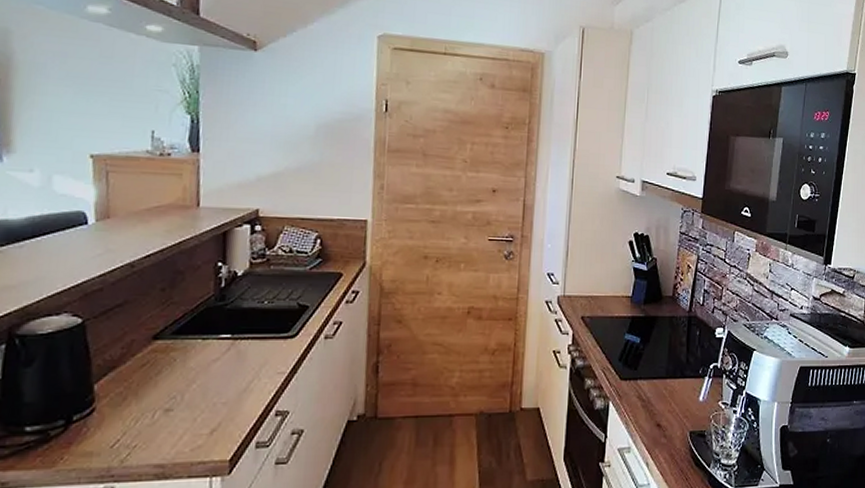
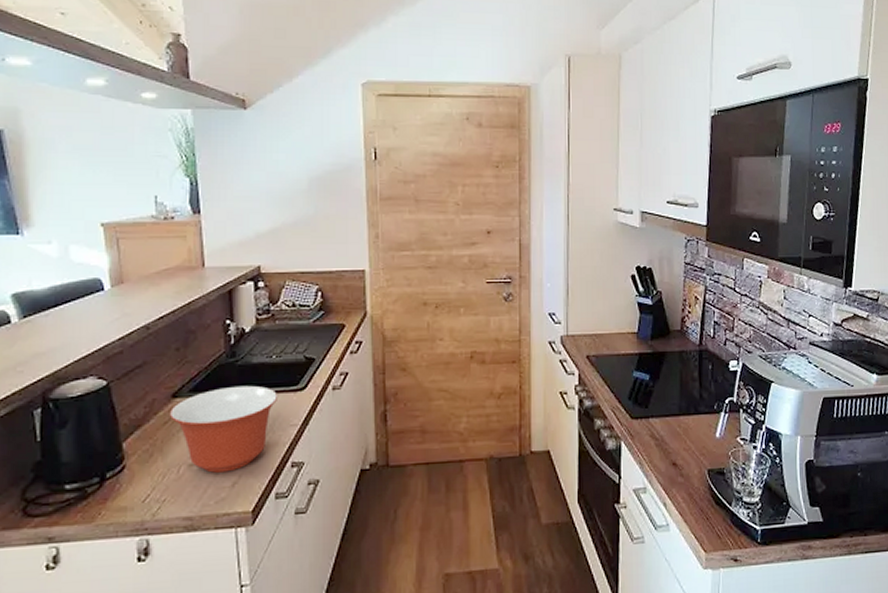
mixing bowl: none [149,330,266,419] -> present [170,385,277,473]

